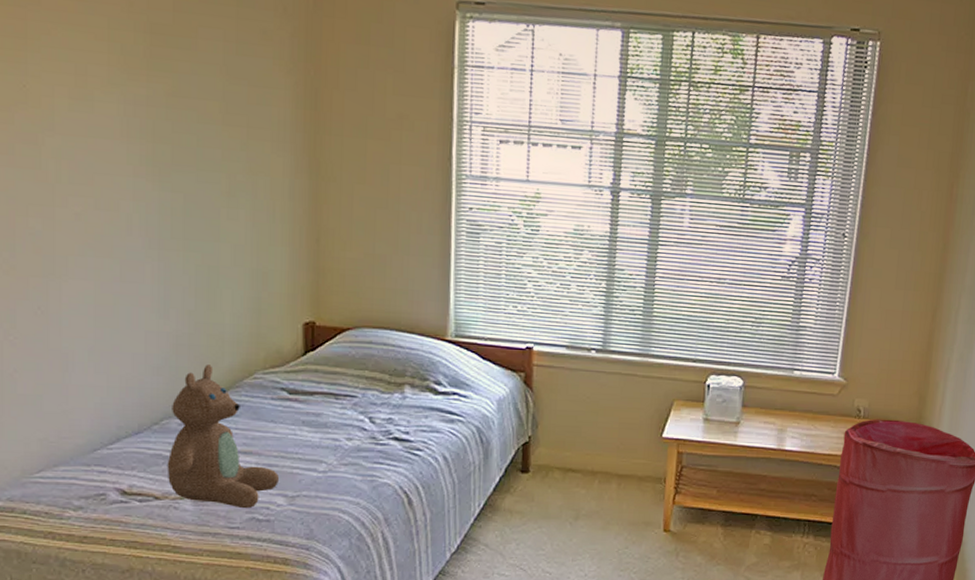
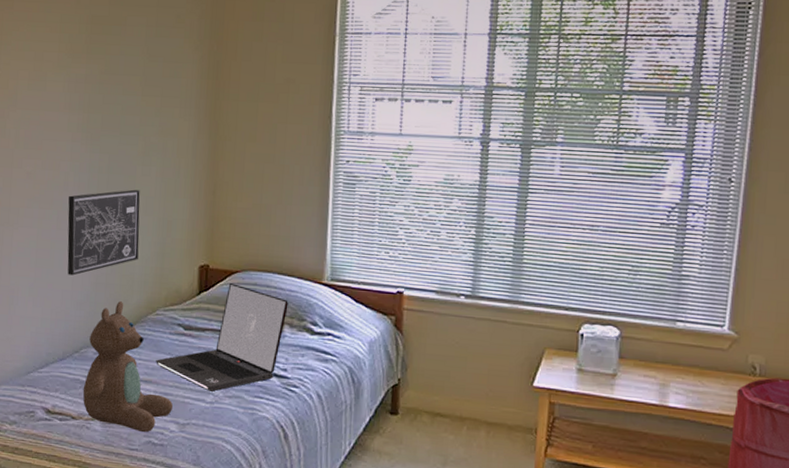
wall art: none [134,235,229,336] -> present [67,189,140,276]
laptop: none [256,342,409,460] -> present [156,283,288,392]

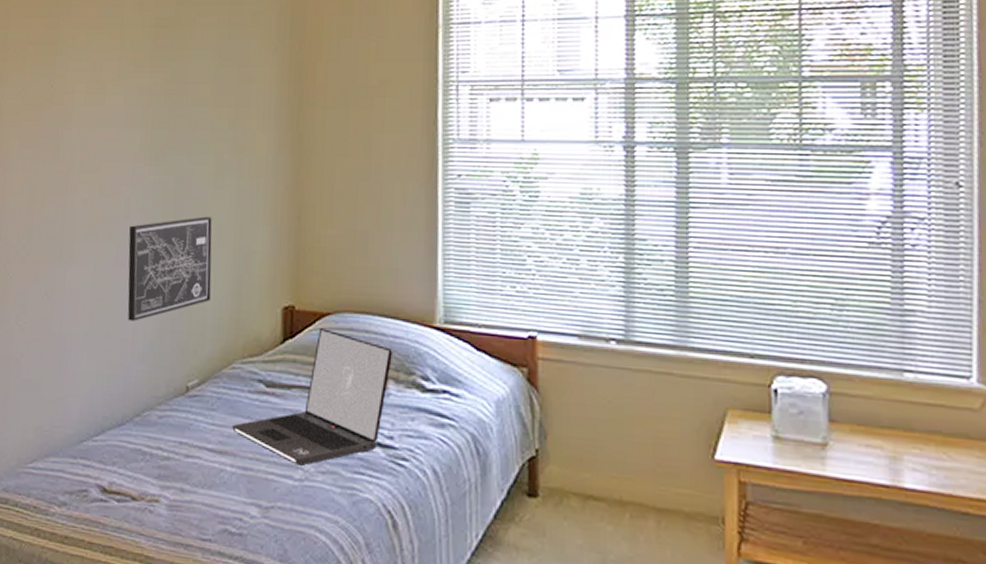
teddy bear: present [83,301,173,433] -> none [145,352,253,519]

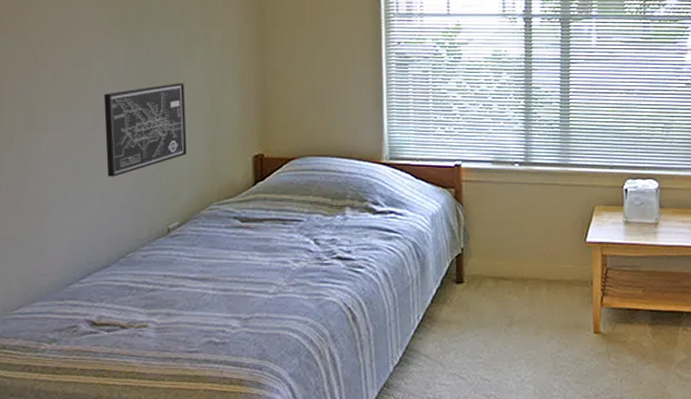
laptop: present [232,328,392,466] -> none [212,171,348,282]

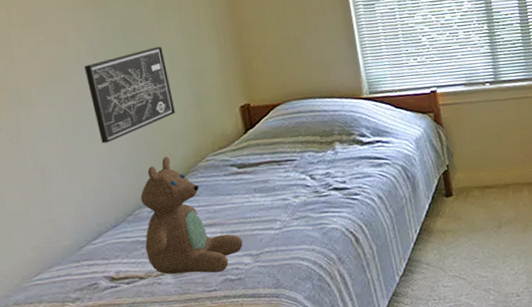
teddy bear: none [132,199,233,333] -> present [140,156,243,275]

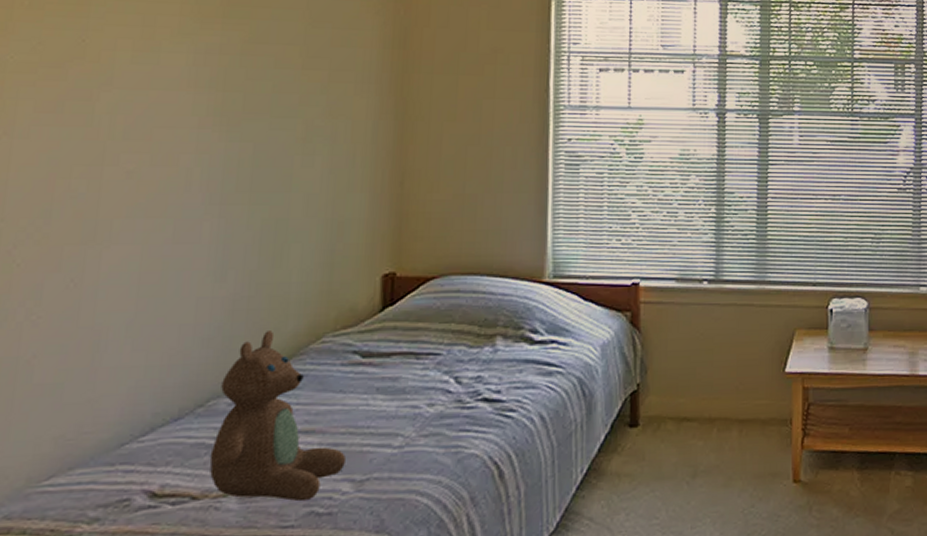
wall art: present [85,46,175,144] -> none [188,185,299,304]

